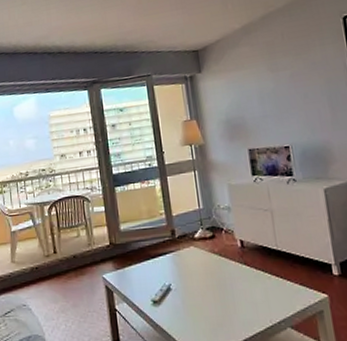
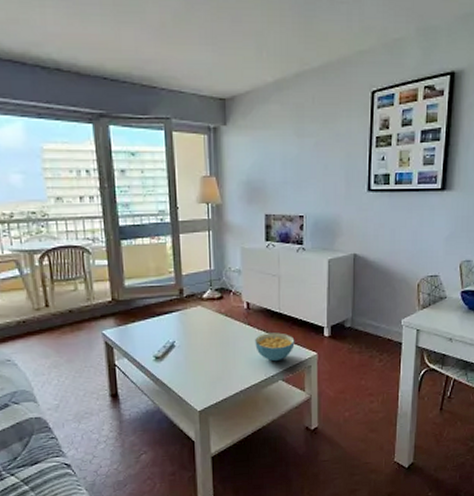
cereal bowl: none [253,272,300,306] -> present [254,332,295,362]

